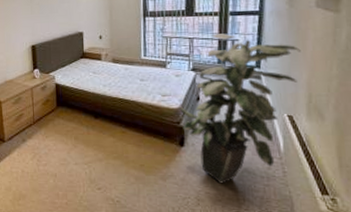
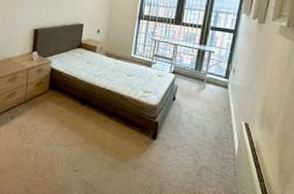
indoor plant: present [179,34,301,184] -> none [156,44,262,177]

